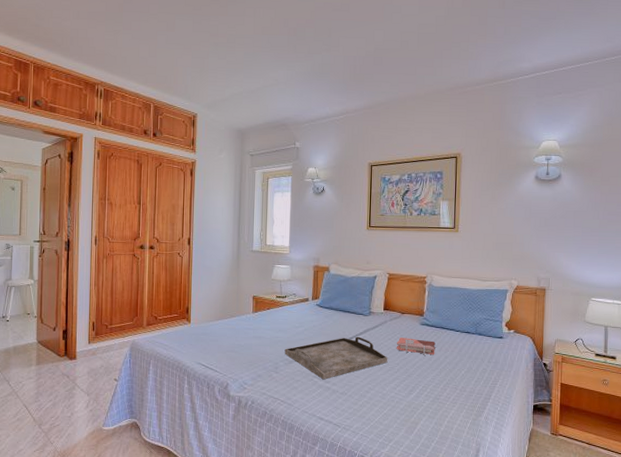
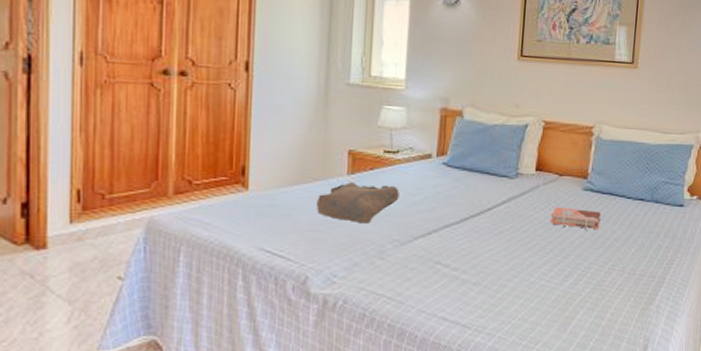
tote bag: none [233,318,287,347] -> present [317,182,400,224]
serving tray: present [284,336,388,380] -> none [394,206,539,267]

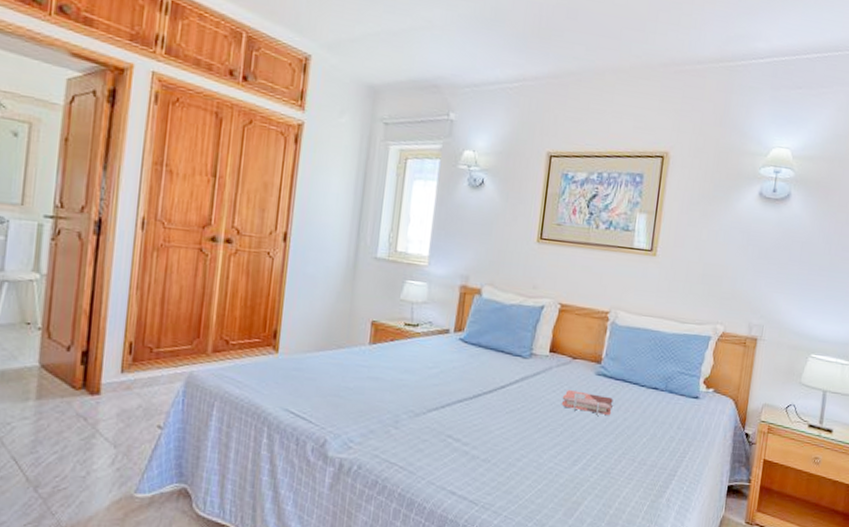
tote bag: present [317,182,400,224] -> none [339,351,417,393]

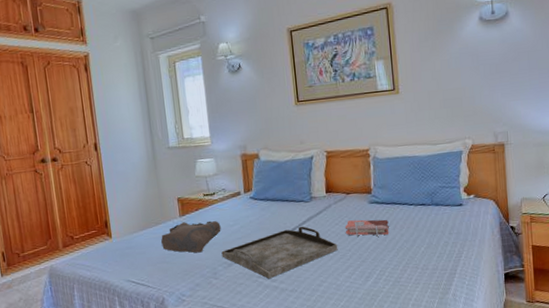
tote bag: none [339,351,417,393] -> present [161,220,221,253]
serving tray: none [409,385,550,441] -> present [221,226,338,279]

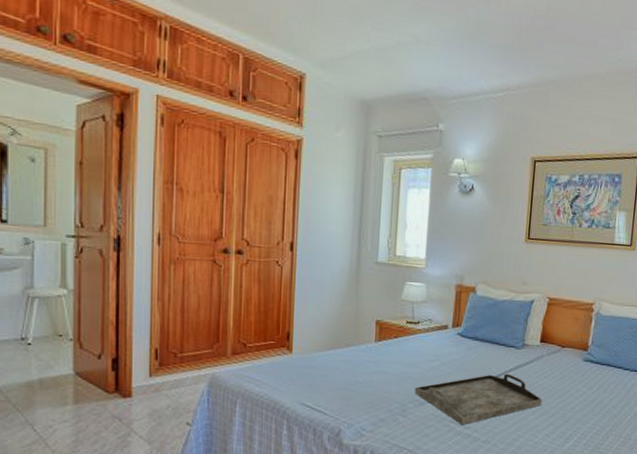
tote bag: present [161,220,221,253] -> none [349,348,420,385]
phonebook: present [344,219,389,237] -> none [552,376,600,397]

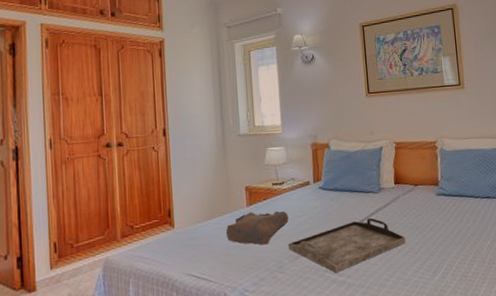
tote bag: none [349,348,420,385] -> present [226,211,289,245]

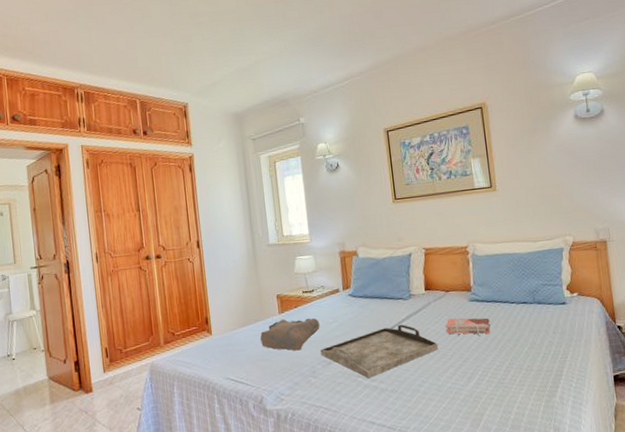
phonebook: none [412,212,456,229] -> present [445,317,491,336]

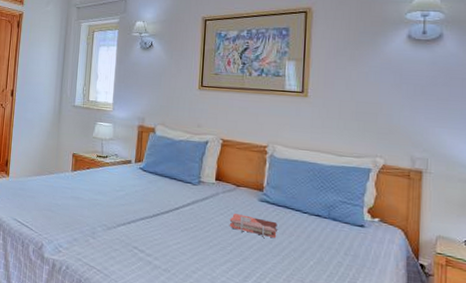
tote bag: present [260,318,320,351] -> none [50,177,107,210]
serving tray: present [320,324,439,379] -> none [103,207,219,253]

